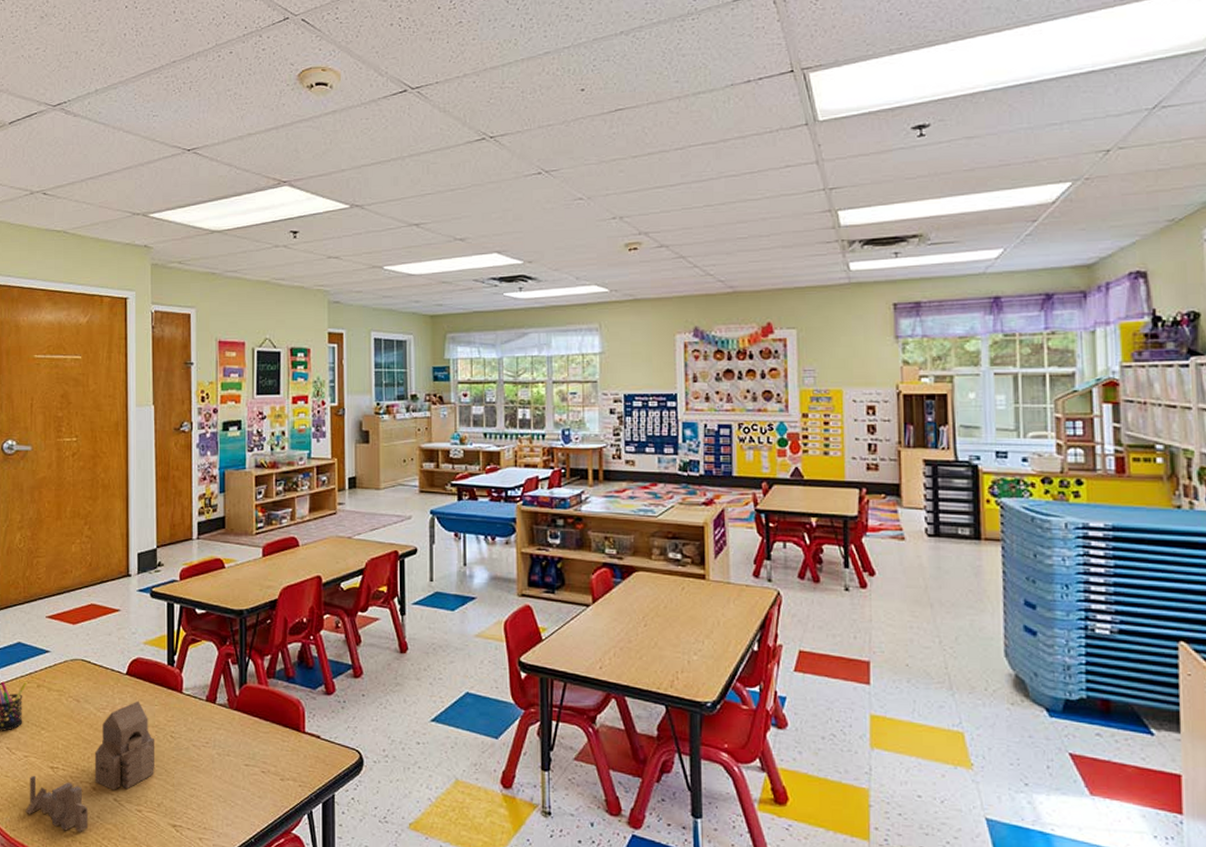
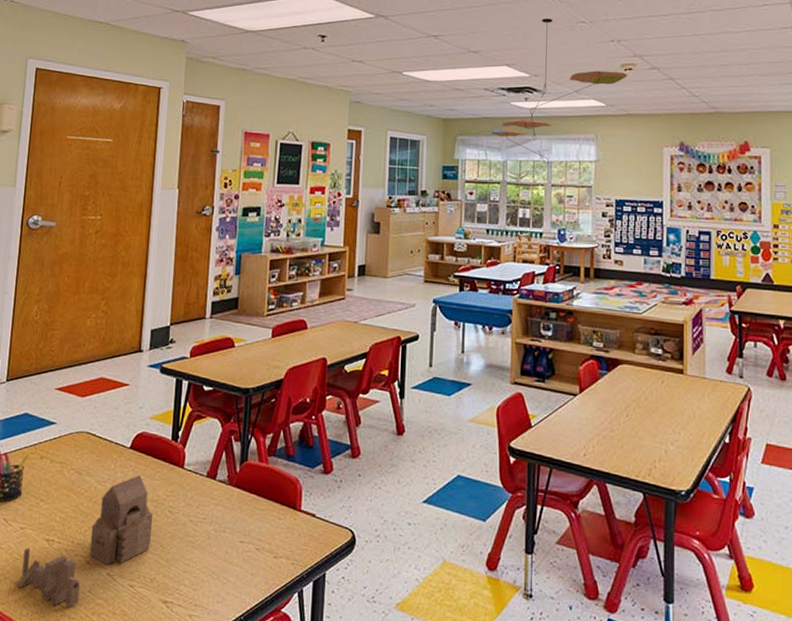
ceiling mobile: none [483,197,633,360] -> present [491,18,628,165]

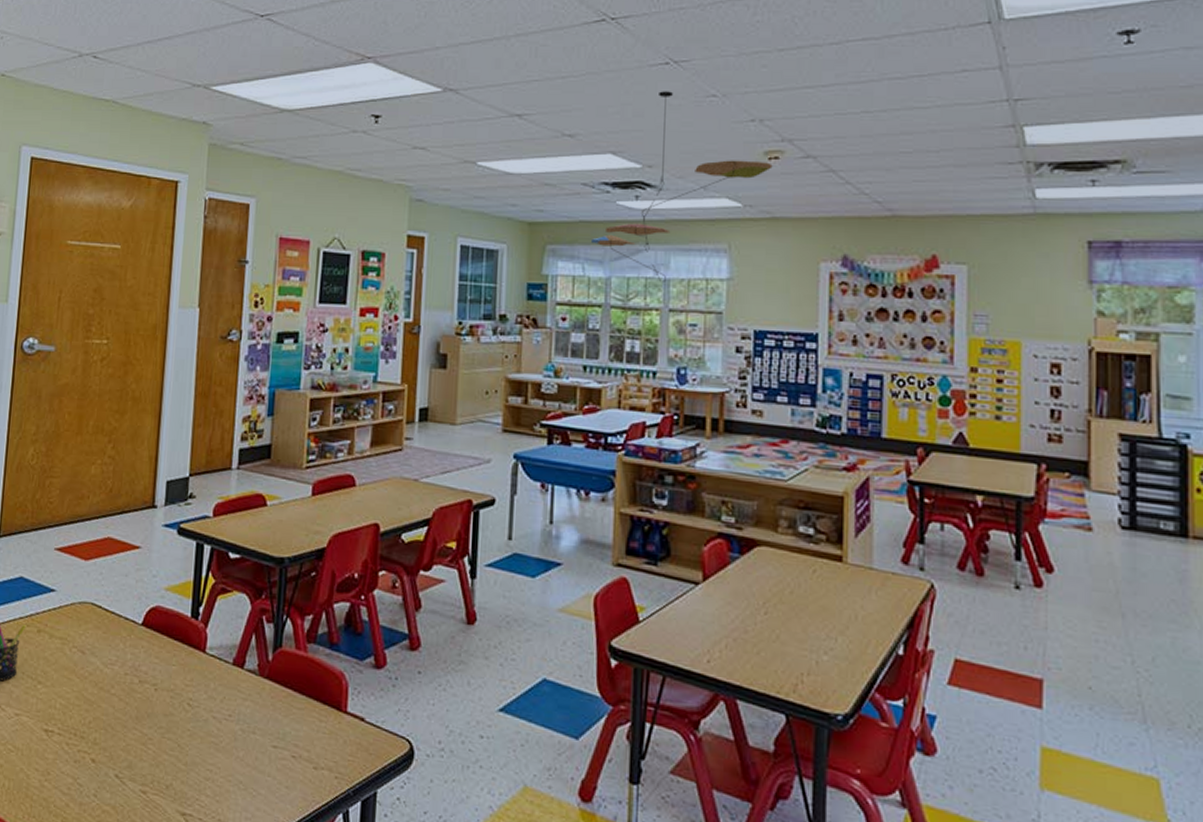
toy blocks: present [16,475,152,608] -> none [11,657,168,813]

